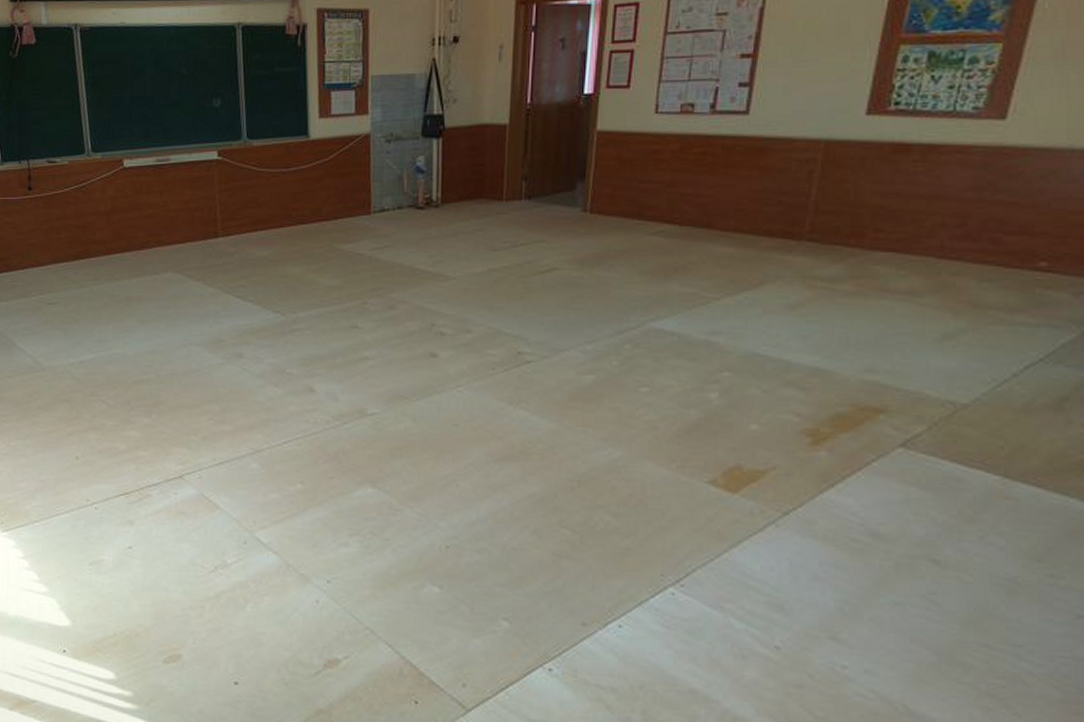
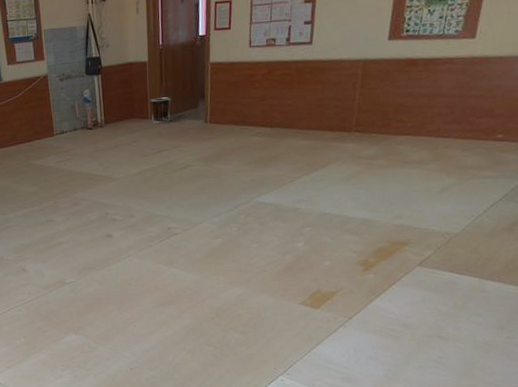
waste bin: none [507,173,537,208] -> present [150,97,171,124]

